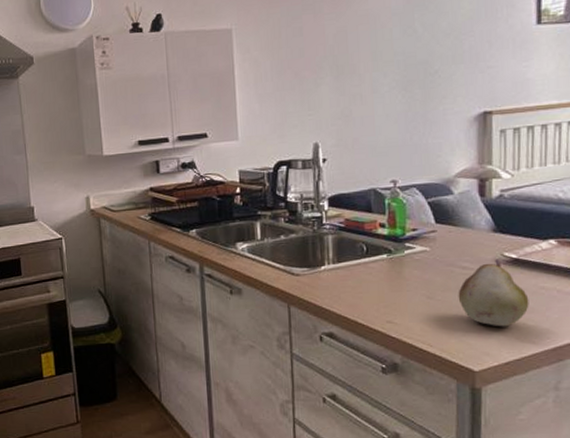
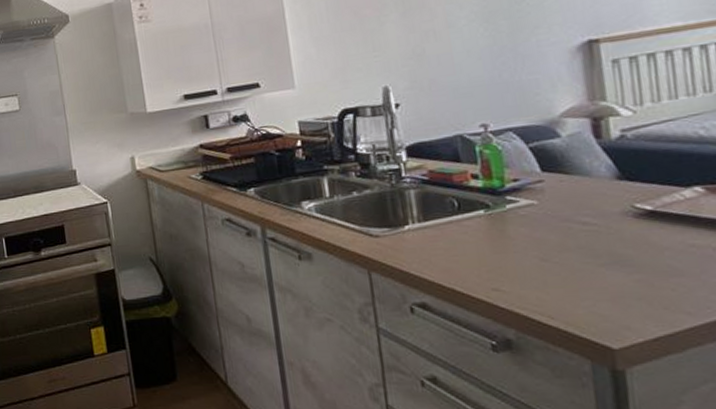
fruit: present [458,258,529,327] -> none [580,211,677,295]

